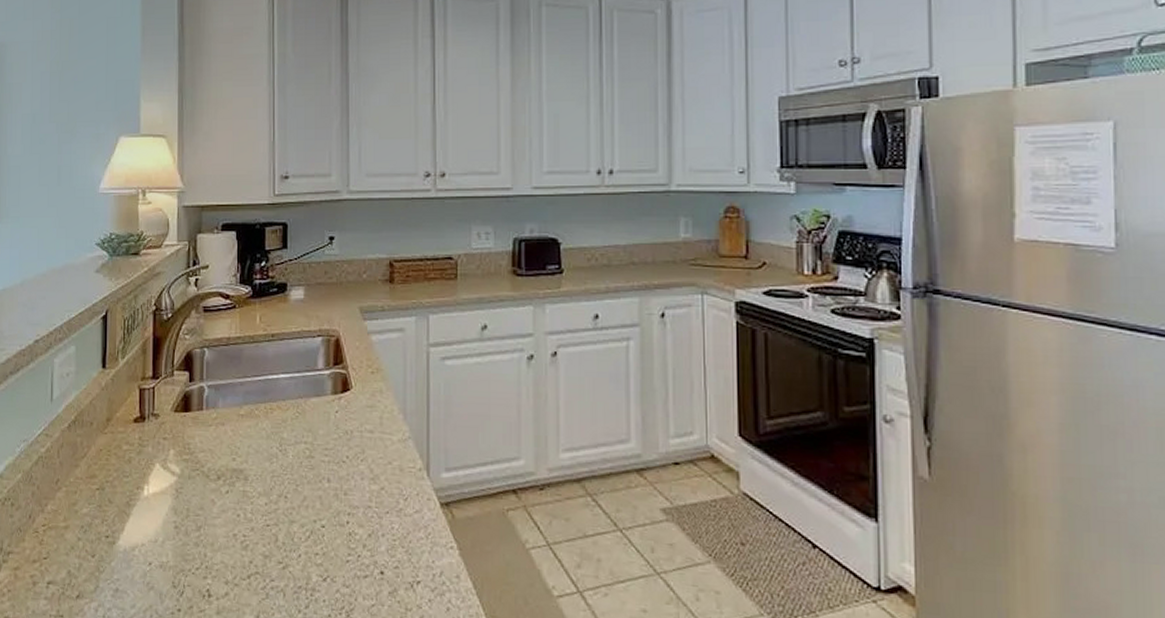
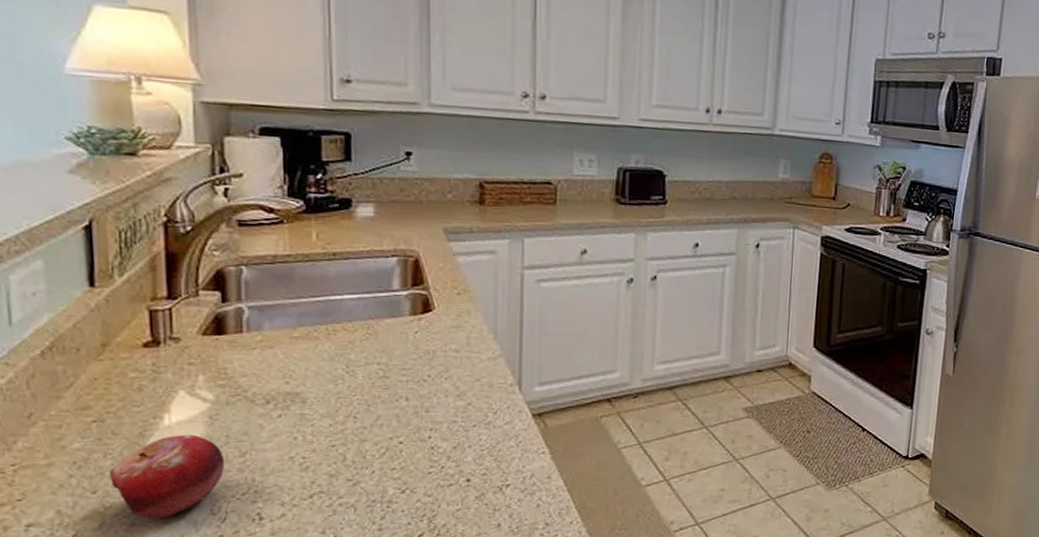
fruit: none [105,505,185,586] -> present [110,434,225,518]

